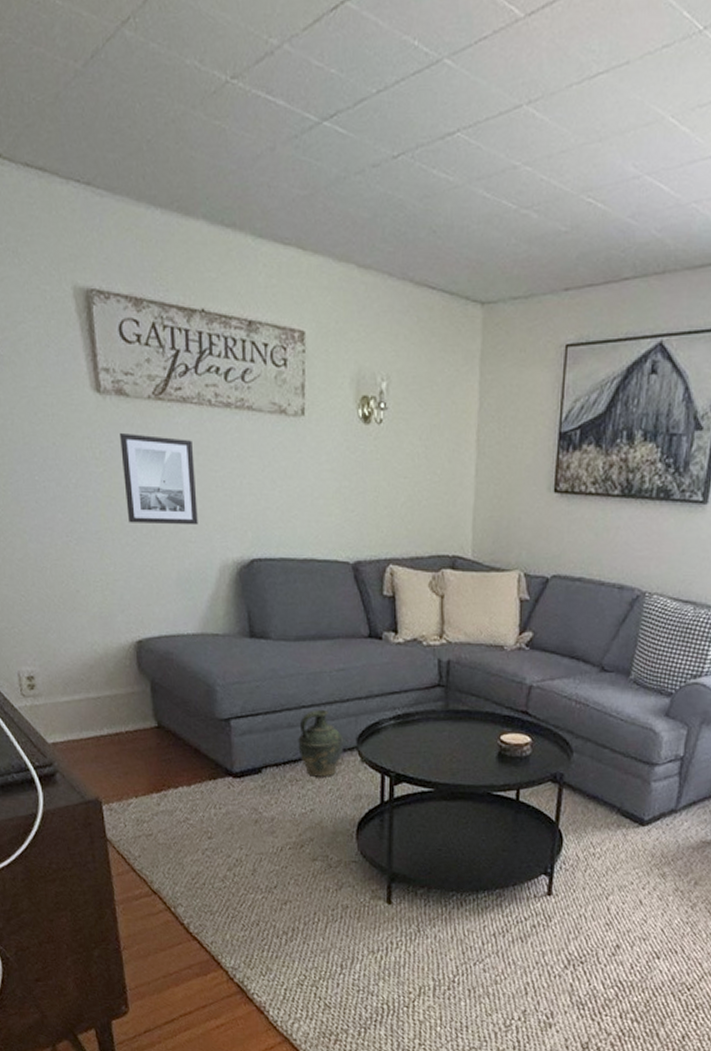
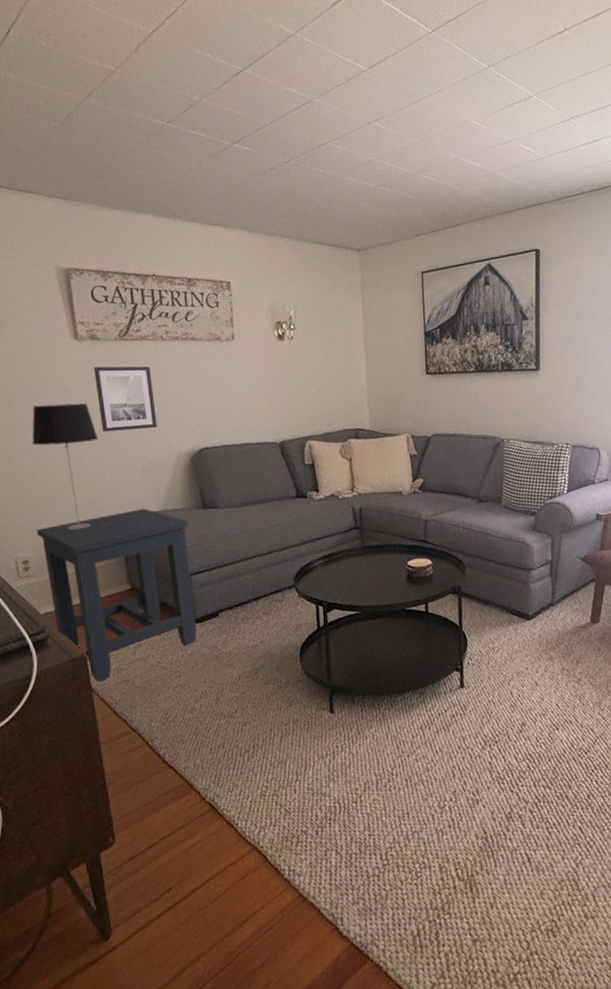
table lamp: none [39,478,123,645] -> present [32,403,99,530]
side table: none [43,628,234,832] -> present [36,508,197,682]
ceramic jug: present [298,709,344,777] -> none [246,558,284,614]

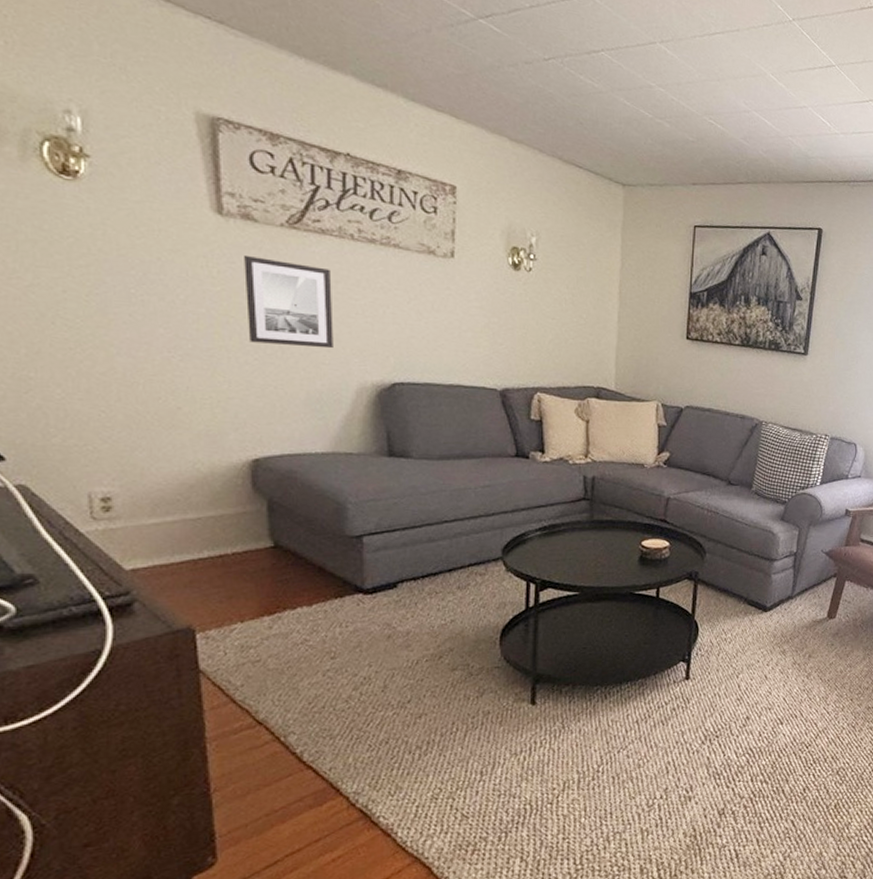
table lamp: present [32,403,99,530] -> none [133,291,243,464]
side table: present [36,508,197,682] -> none [128,447,367,662]

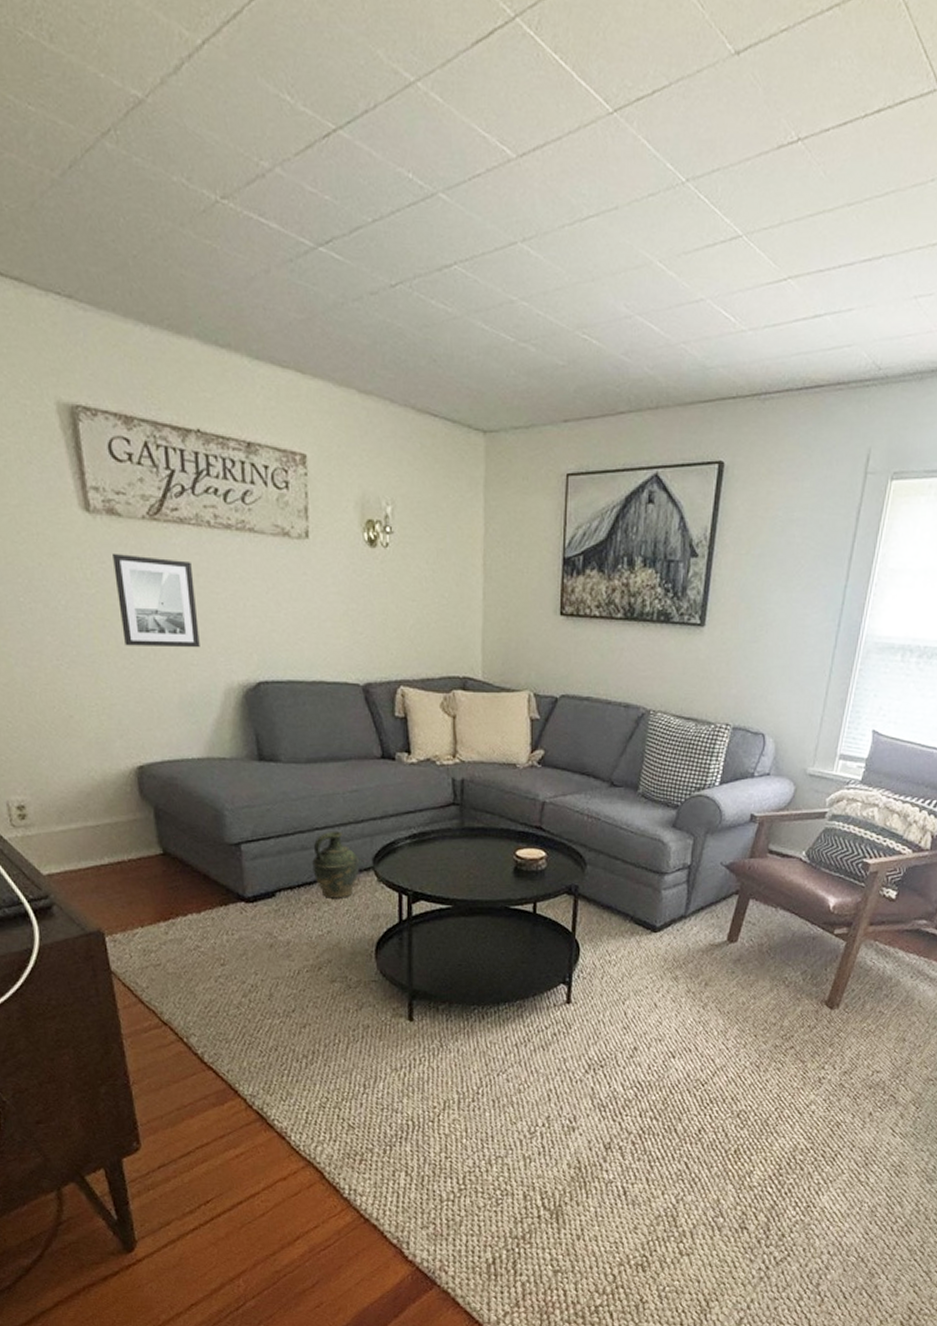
ceramic jug: none [439,523,489,588] -> present [312,831,360,898]

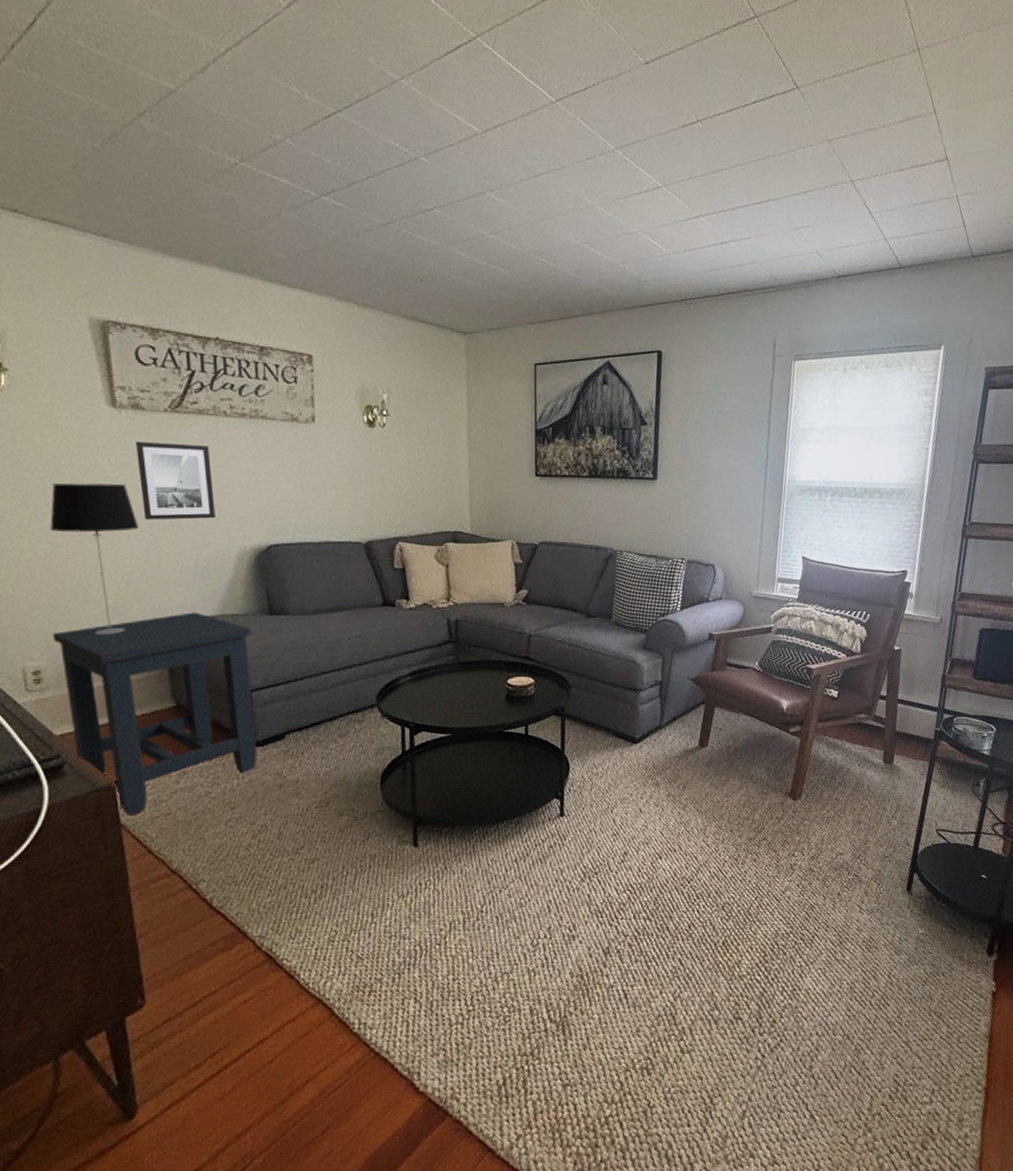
table lamp: none [26,599,120,771] -> present [50,483,140,635]
side table: none [34,752,247,963] -> present [52,612,257,816]
ceramic jug: present [312,831,360,898] -> none [320,673,365,736]

